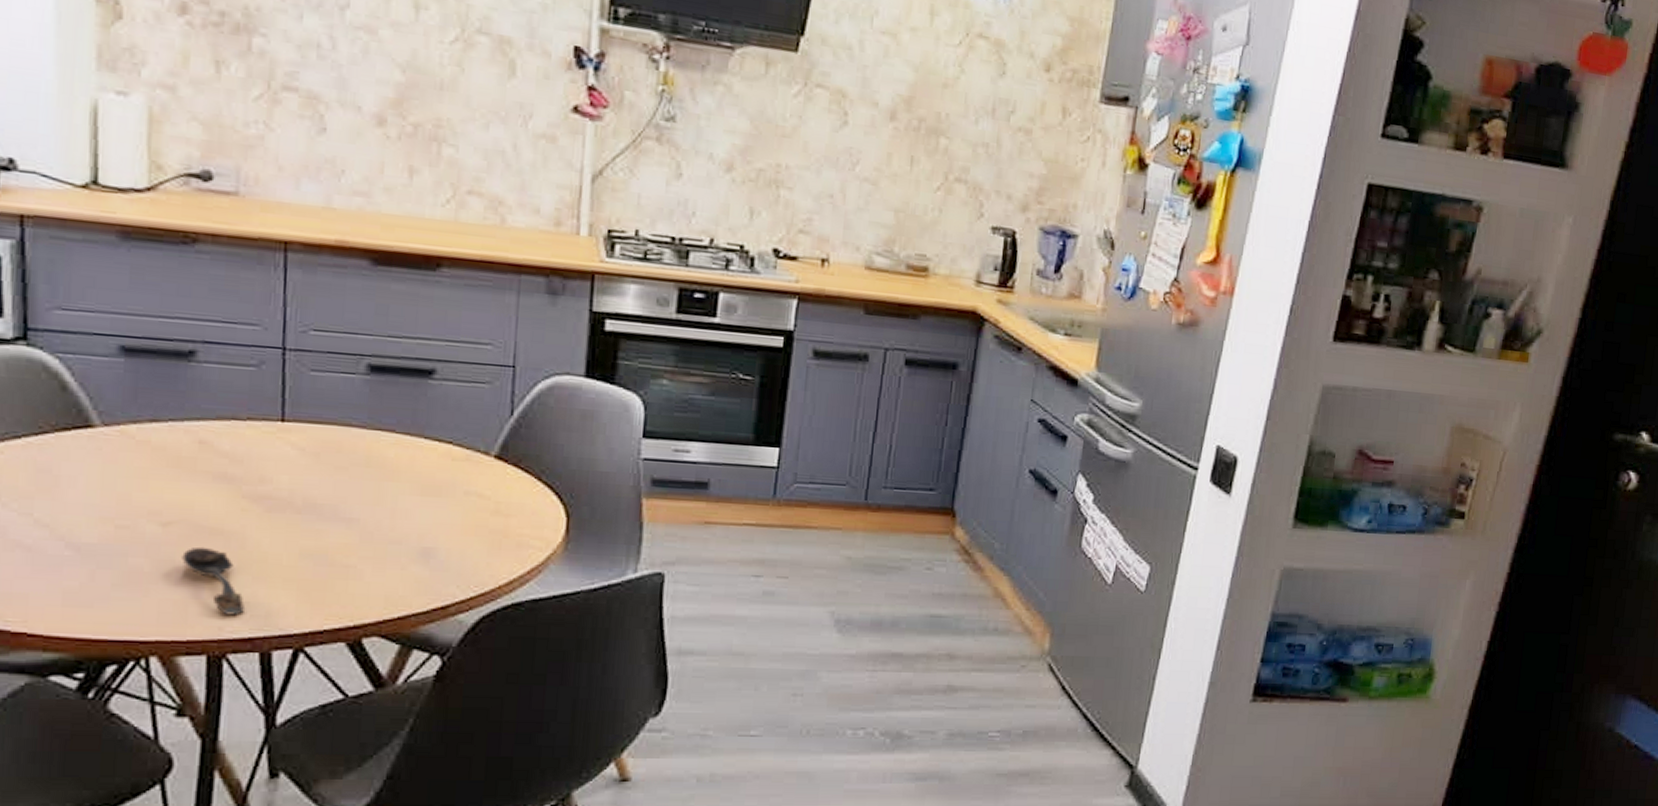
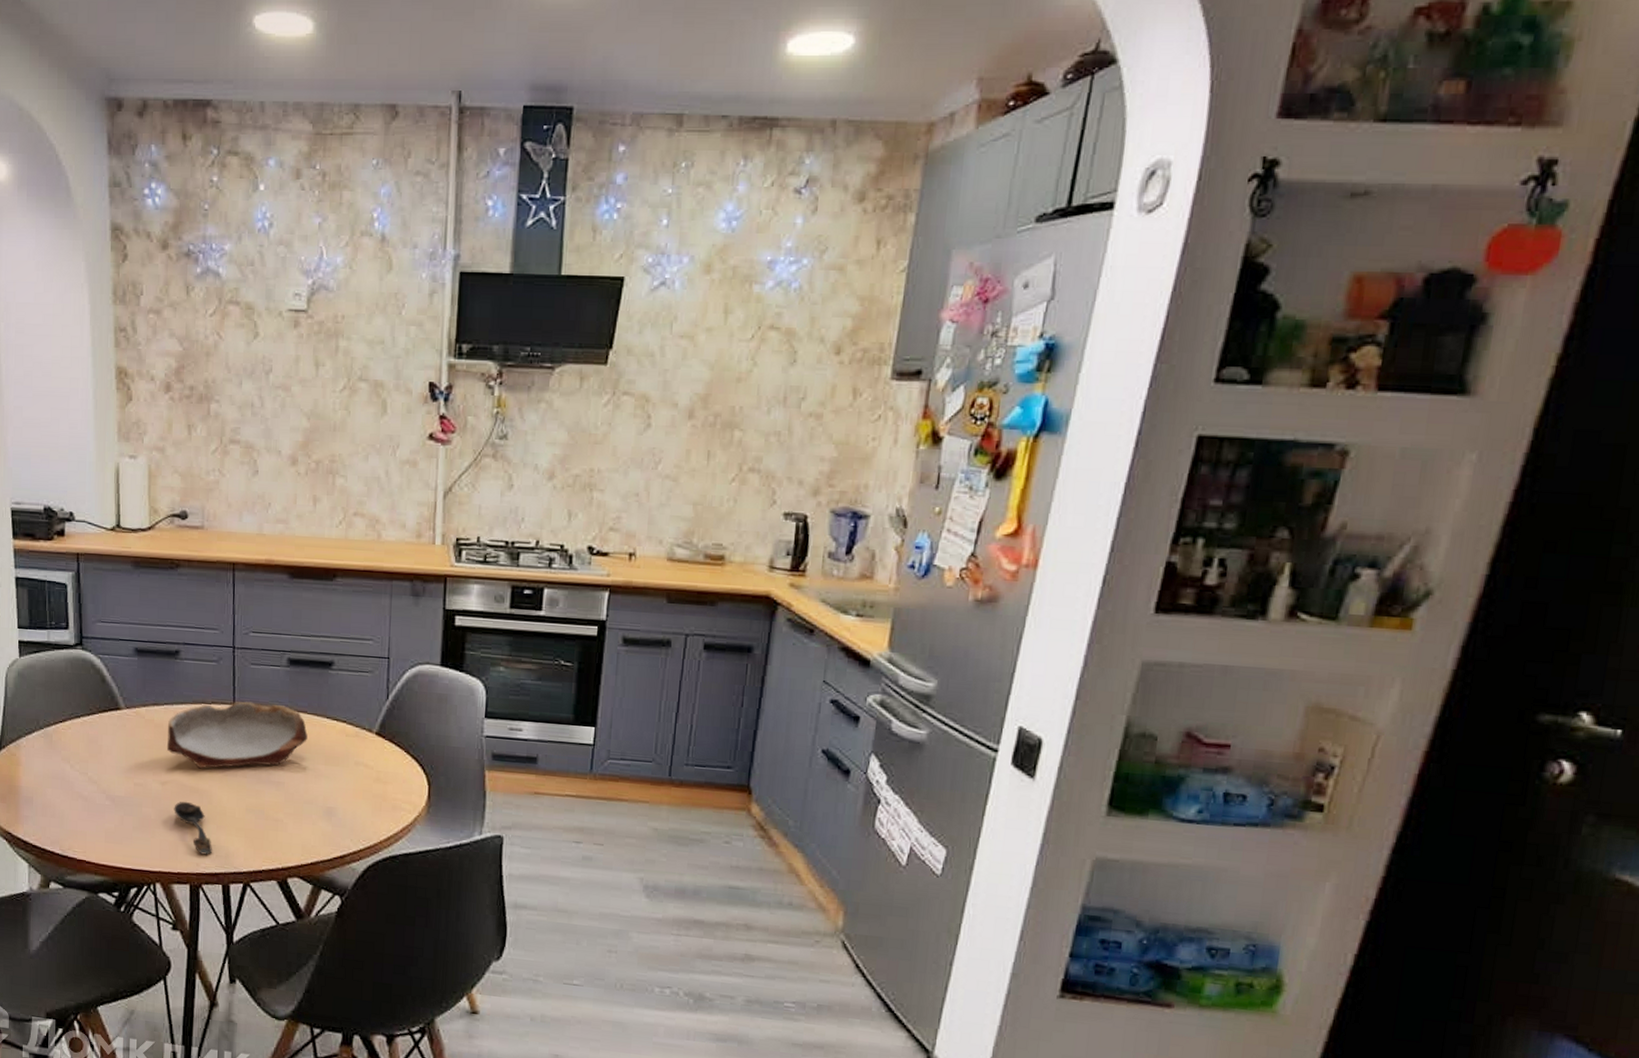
bowl: none [171,417,396,504] -> present [166,701,308,769]

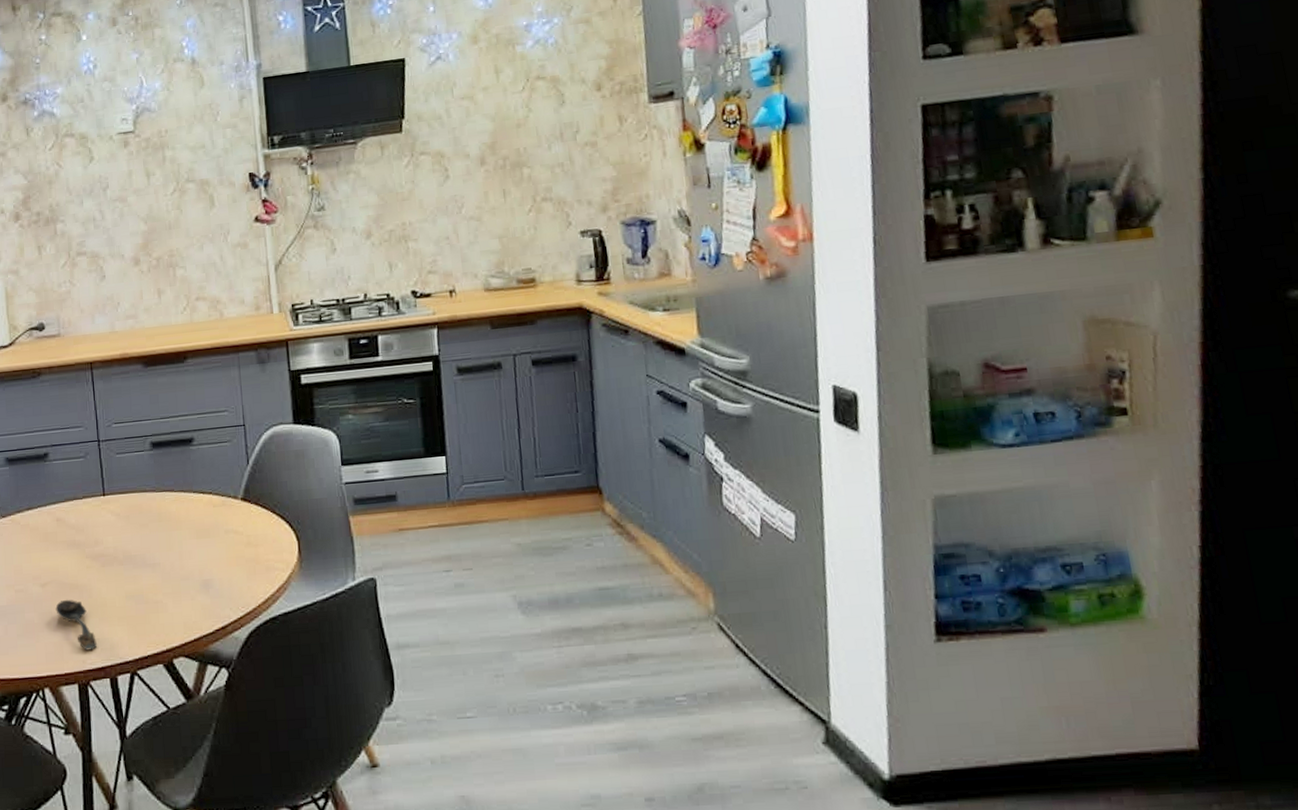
bowl: present [166,701,308,769] -> none [43,488,177,564]

